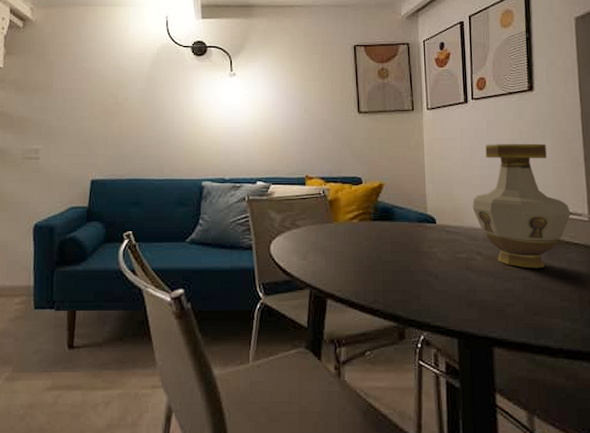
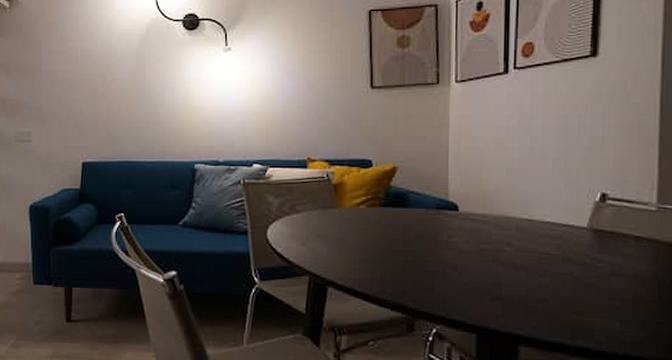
vase: present [472,143,571,269] -> none [505,119,633,264]

